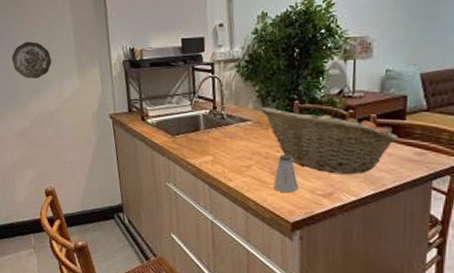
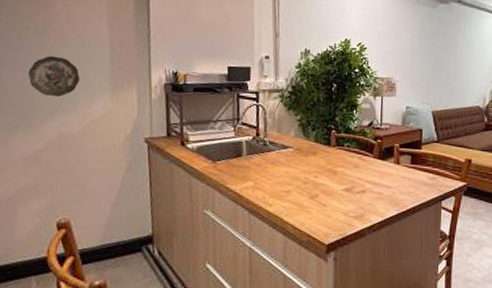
fruit basket: present [261,107,399,175] -> none [302,135,416,198]
saltshaker: present [273,155,299,193] -> none [311,180,334,216]

